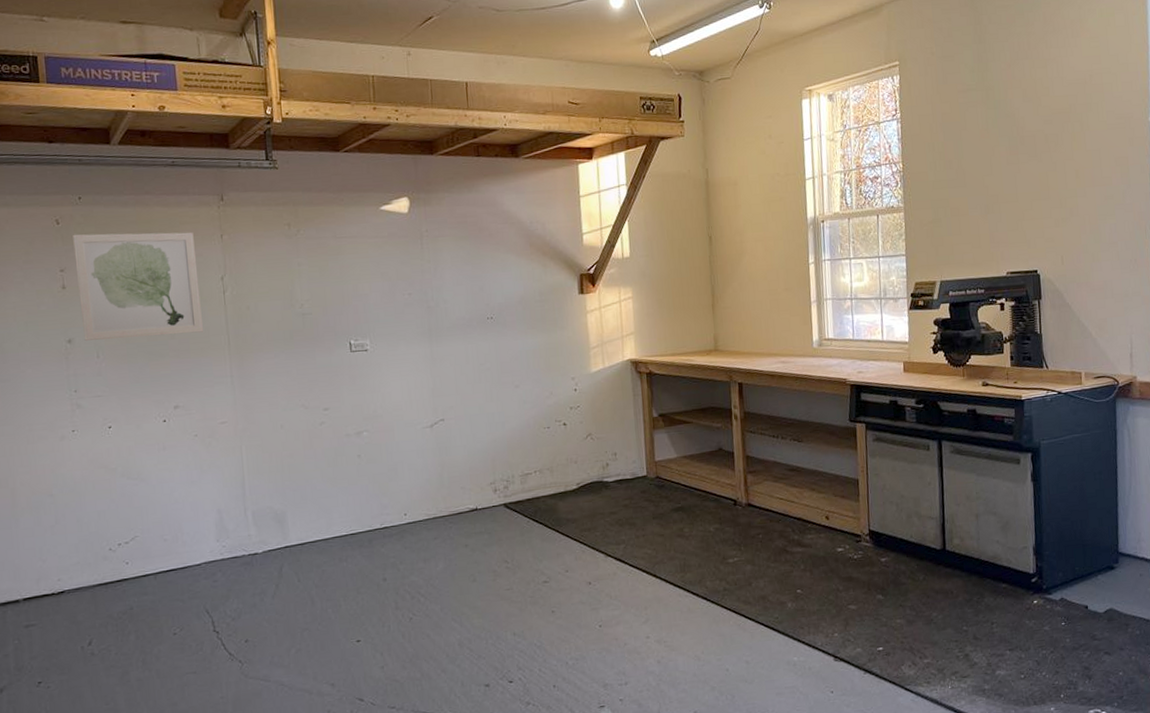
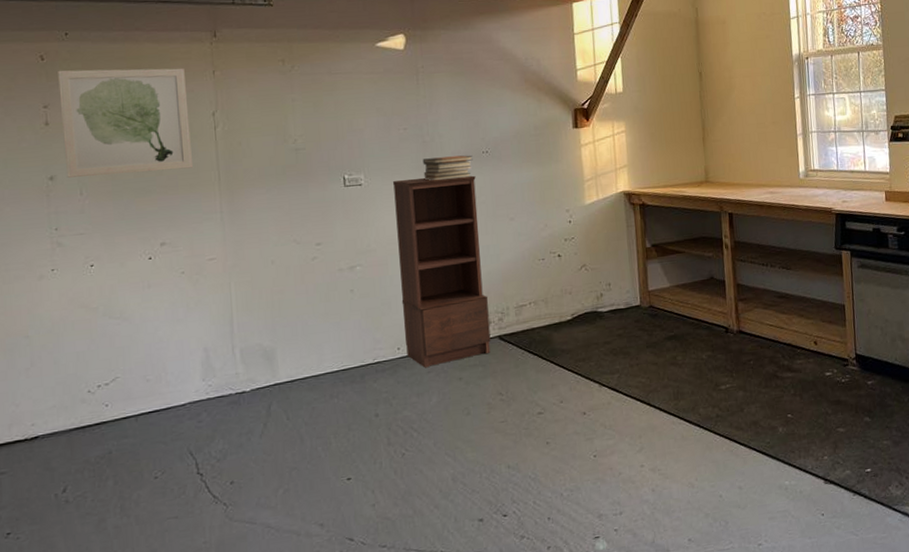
shelving unit: none [399,341,496,534] -> present [393,175,491,368]
book stack: none [427,321,478,347] -> present [422,155,473,181]

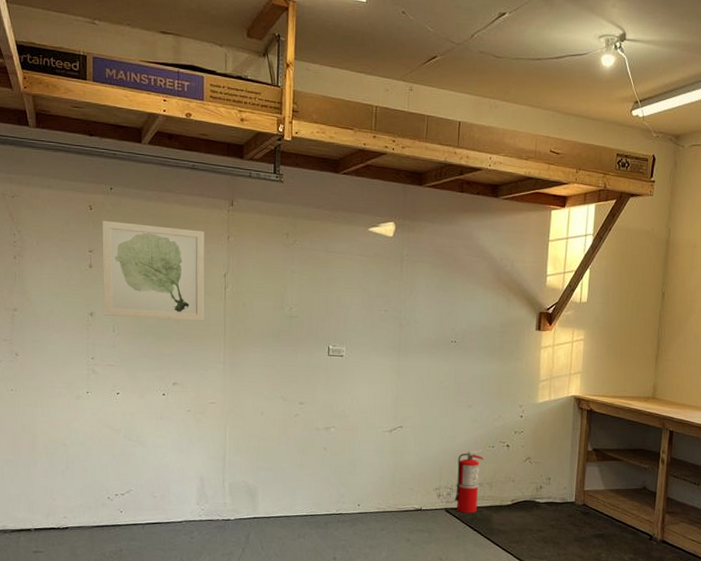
shelving unit: present [393,175,491,368] -> none [365,356,443,526]
book stack: present [422,155,473,181] -> none [397,340,442,363]
fire extinguisher: none [506,264,536,338] -> present [454,449,484,514]

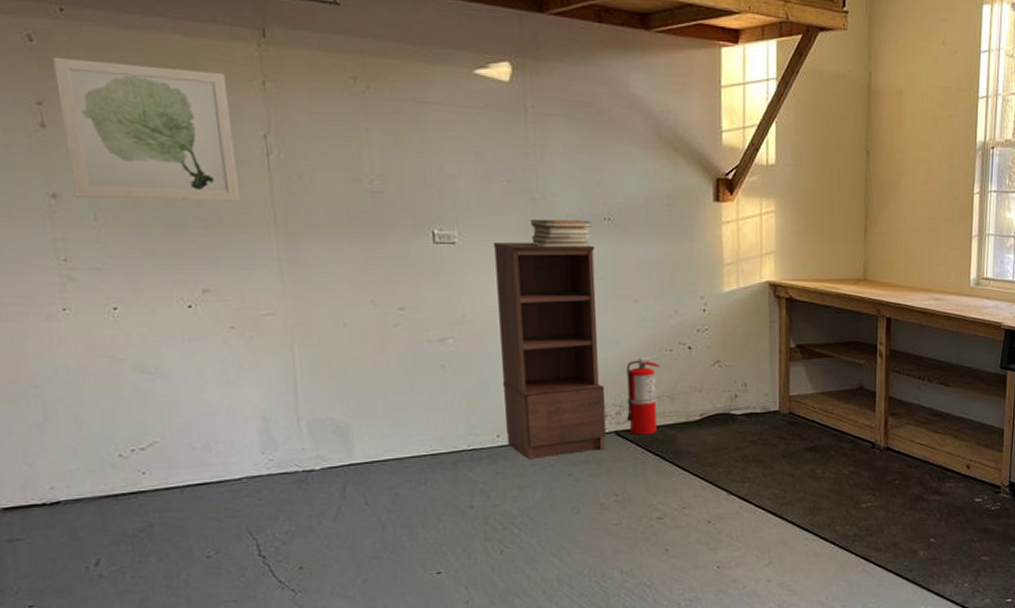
shelving unit: none [365,356,443,526] -> present [494,241,606,460]
book stack: none [397,340,442,363] -> present [530,219,592,248]

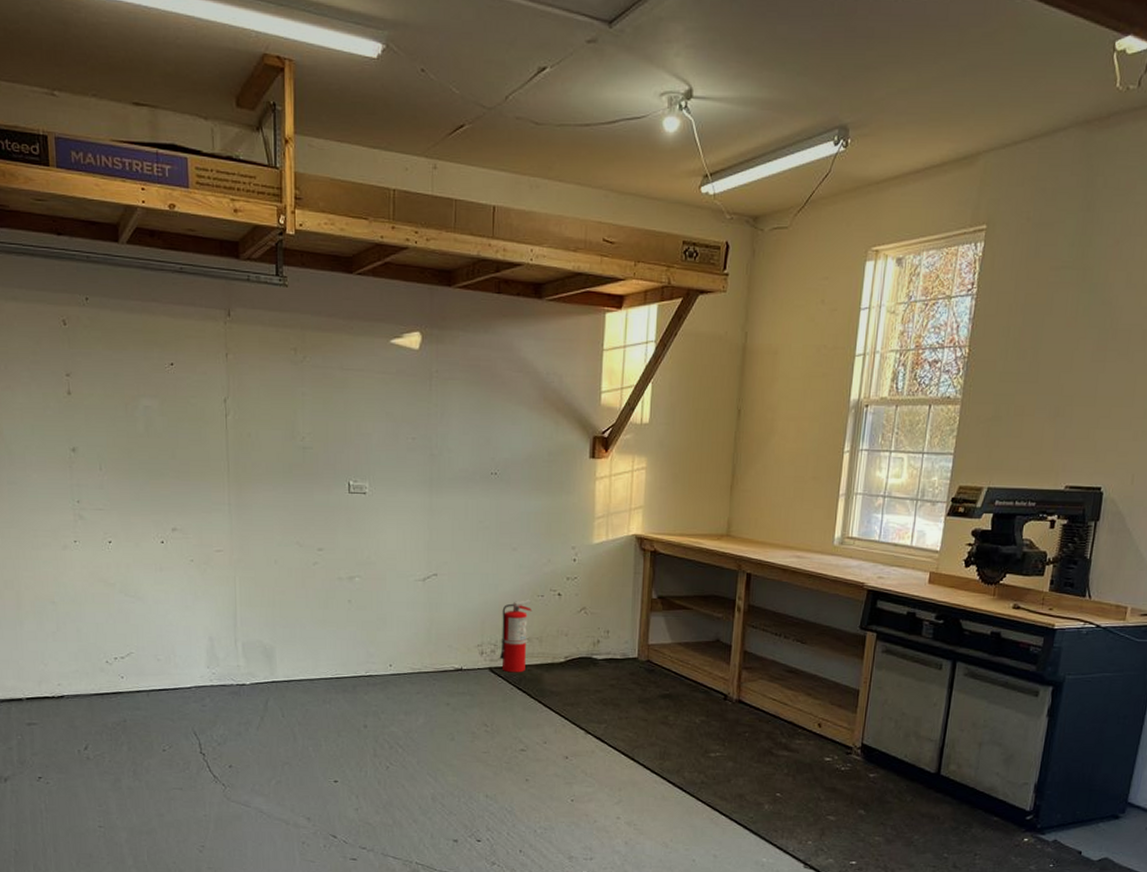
wall art: present [53,56,240,202] -> none [79,337,203,455]
shelving unit: present [494,241,606,460] -> none [397,493,483,689]
book stack: present [530,219,592,248] -> none [429,473,481,499]

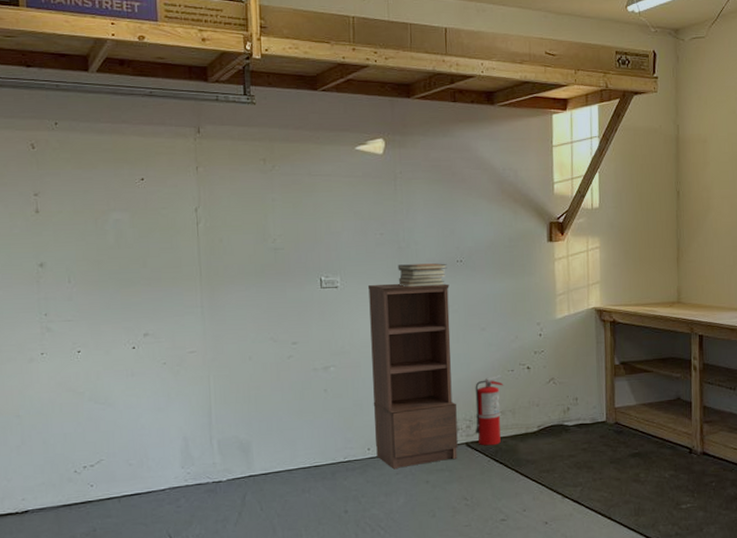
shelving unit: none [397,493,483,689] -> present [368,283,458,470]
book stack: none [429,473,481,499] -> present [397,263,447,288]

